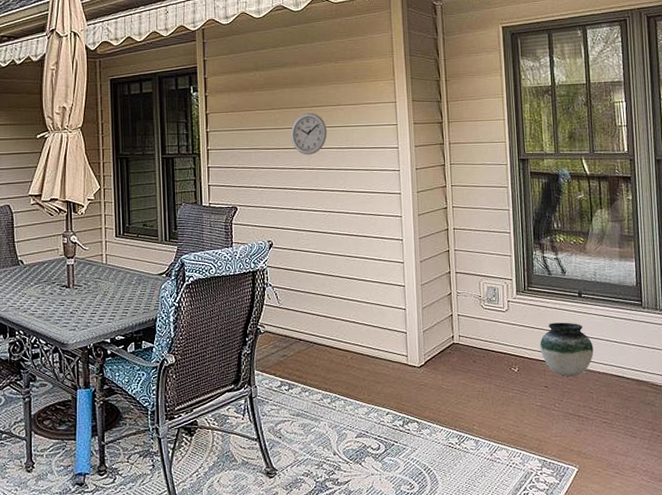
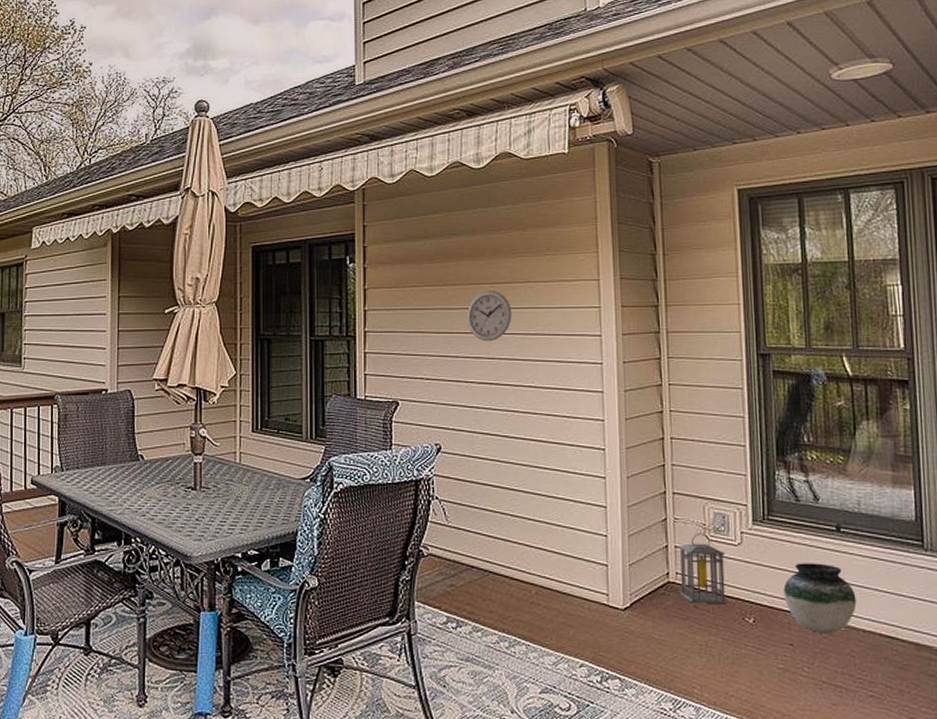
lantern: none [461,303,498,359] -> present [679,533,727,603]

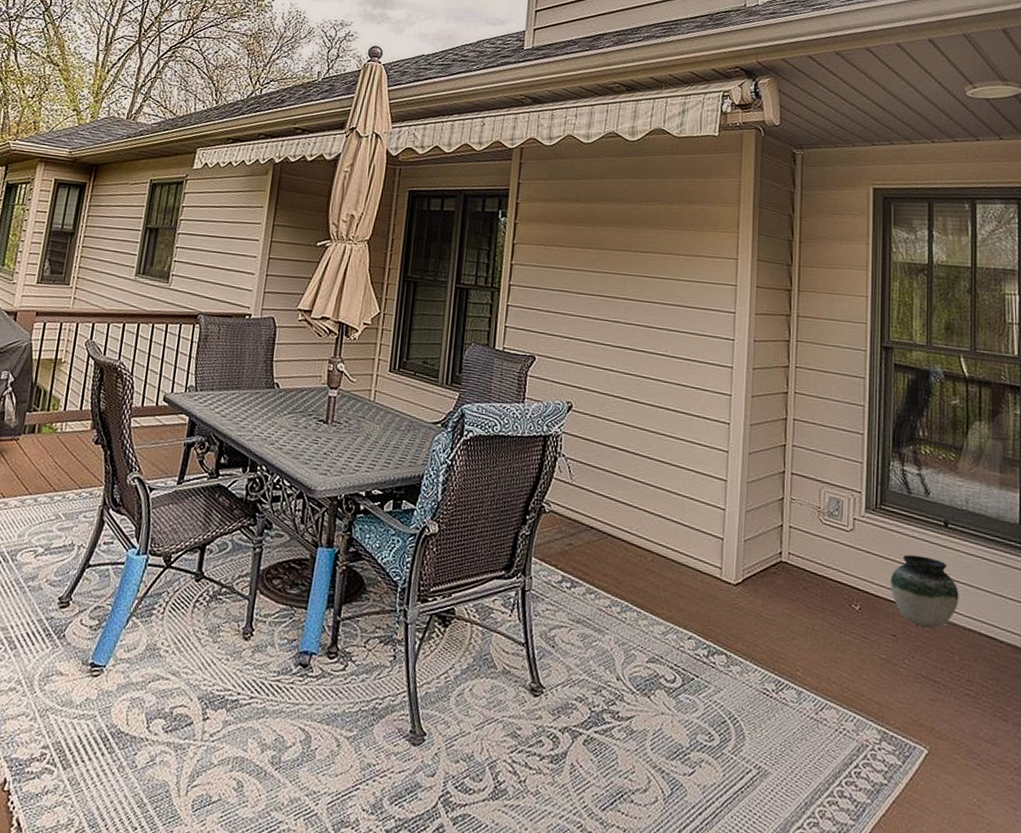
wall clock: present [466,290,512,342] -> none [608,257,653,308]
lantern: present [679,533,727,603] -> none [792,515,837,588]

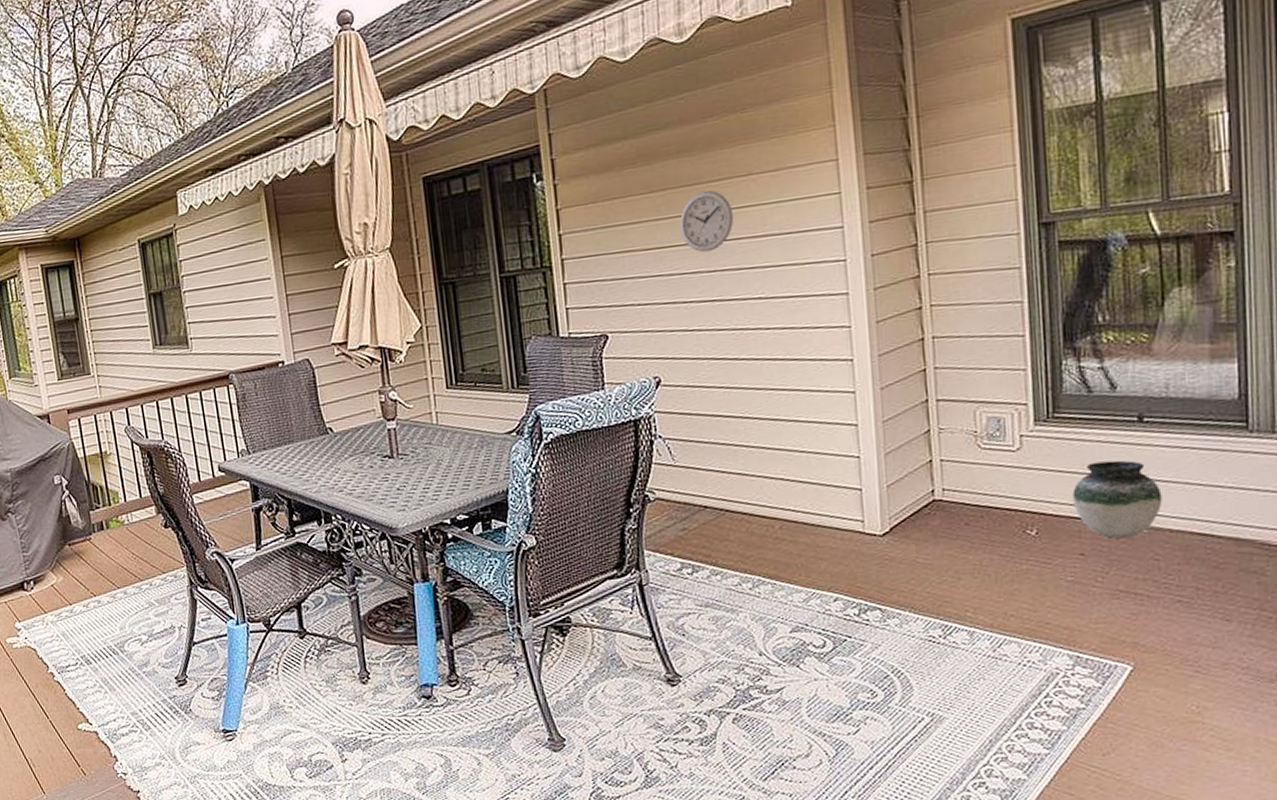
wall clock: none [608,257,653,308] -> present [679,190,734,253]

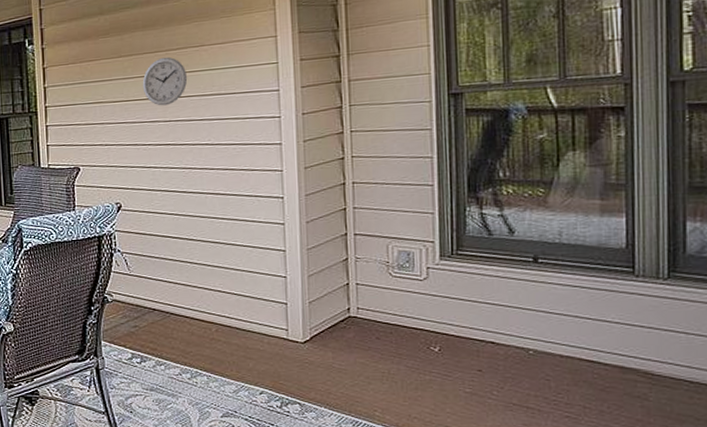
vase: present [1072,460,1163,538] -> none [472,293,554,359]

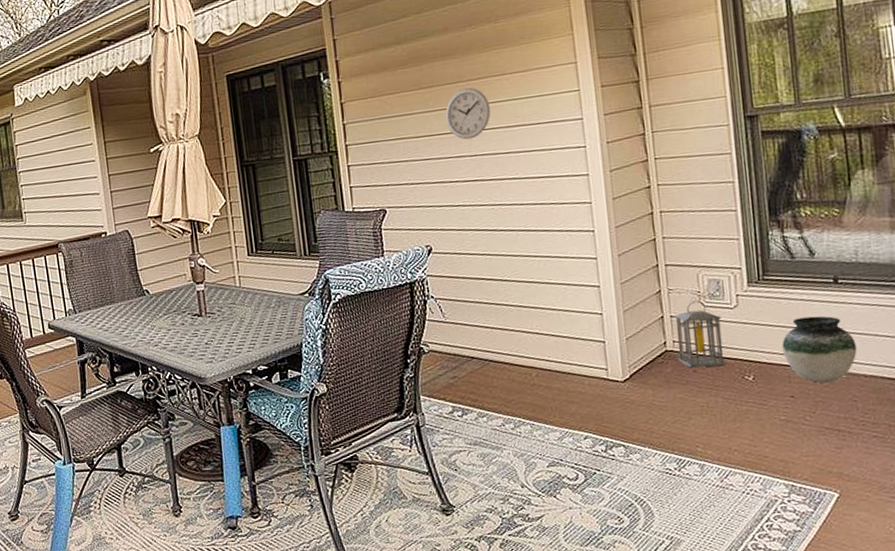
lantern: none [360,270,411,335] -> present [674,300,726,368]
vase: none [472,293,554,359] -> present [782,316,857,383]

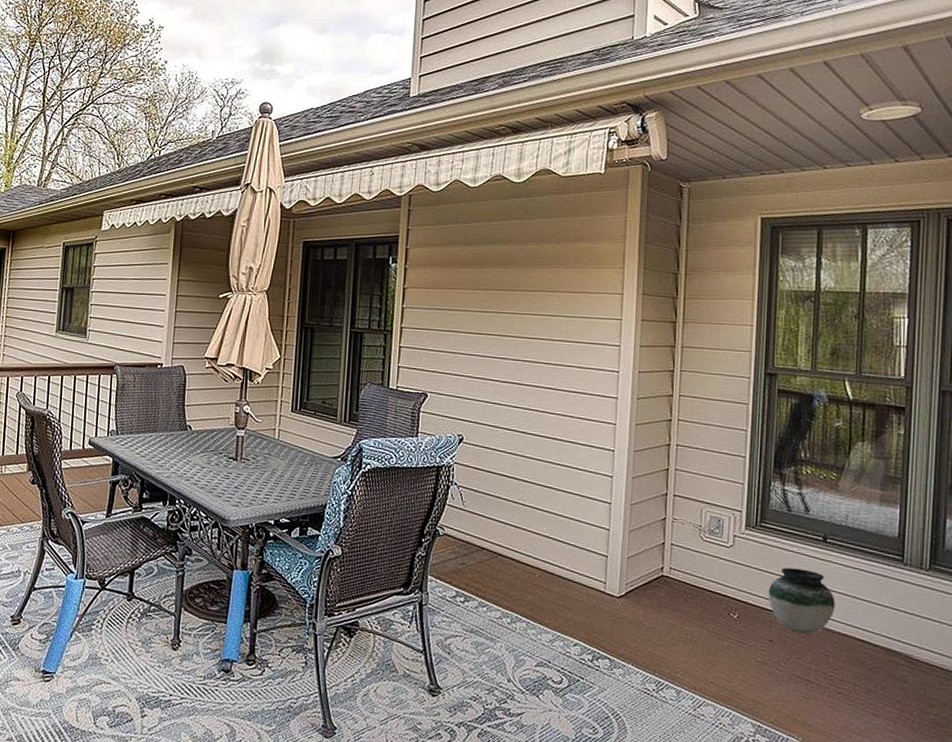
wall clock: present [445,87,491,140] -> none [496,296,539,345]
lantern: present [674,300,726,368] -> none [673,533,717,599]

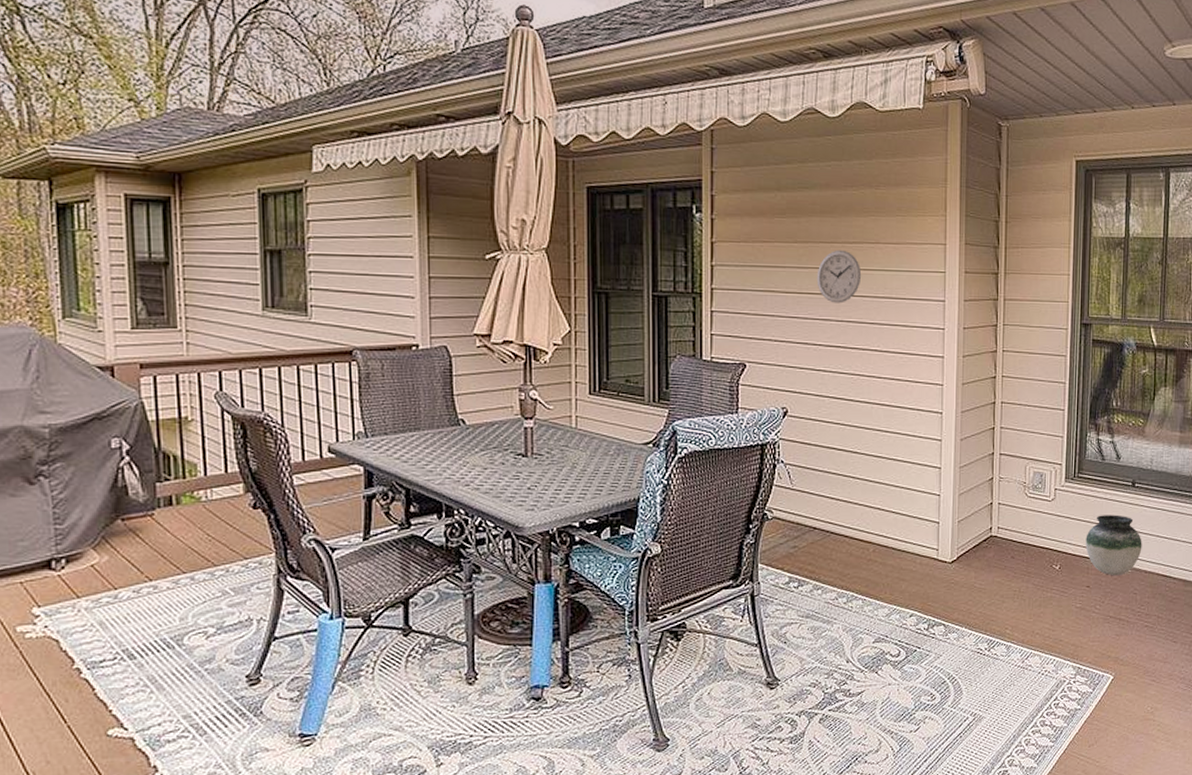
wall clock: none [496,296,539,345] -> present [816,249,862,304]

